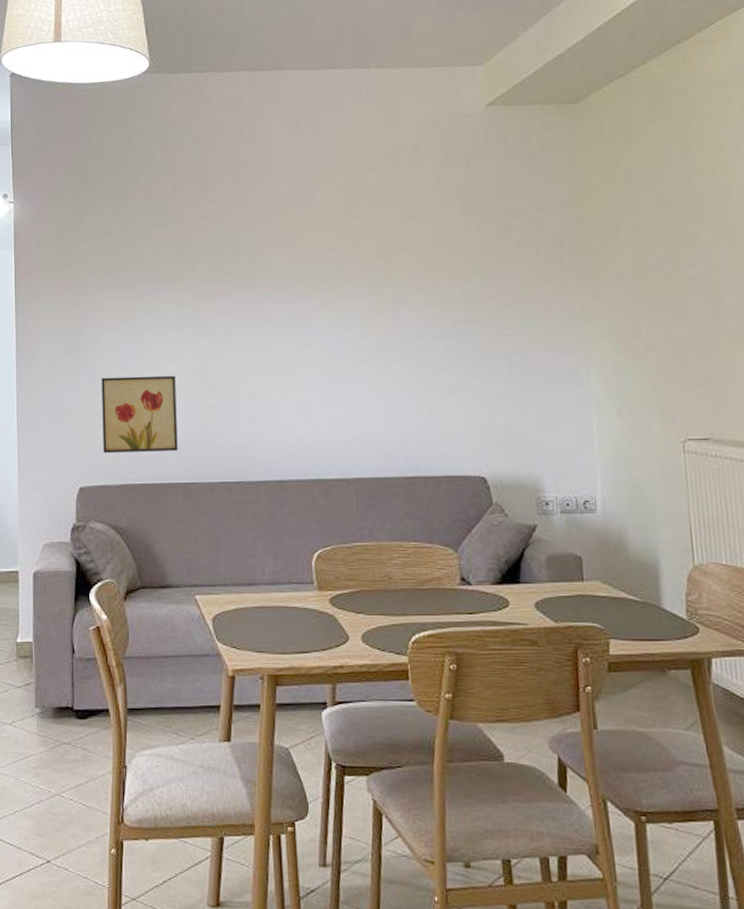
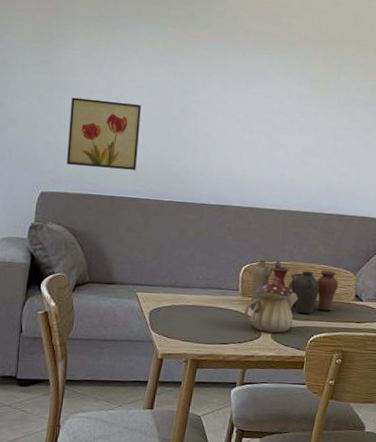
teapot: none [324,563,388,634] -> present [244,277,298,333]
vase: none [327,542,437,607] -> present [251,259,338,314]

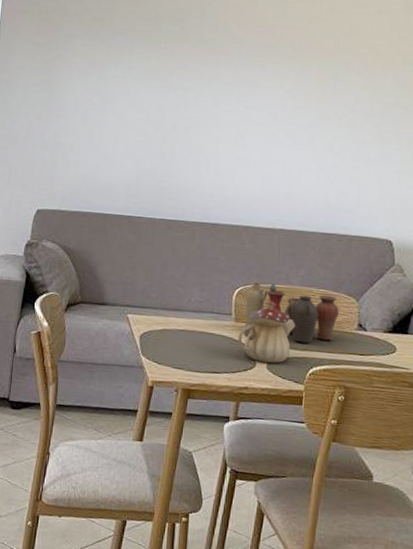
wall art: present [67,97,141,170] -> none [62,115,134,187]

